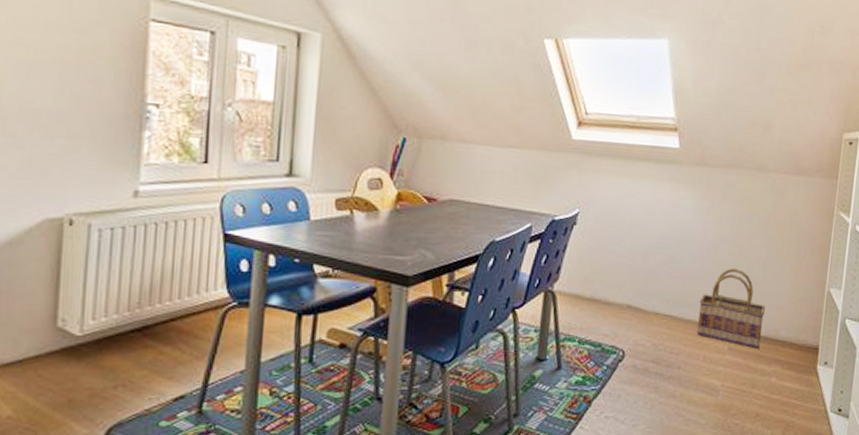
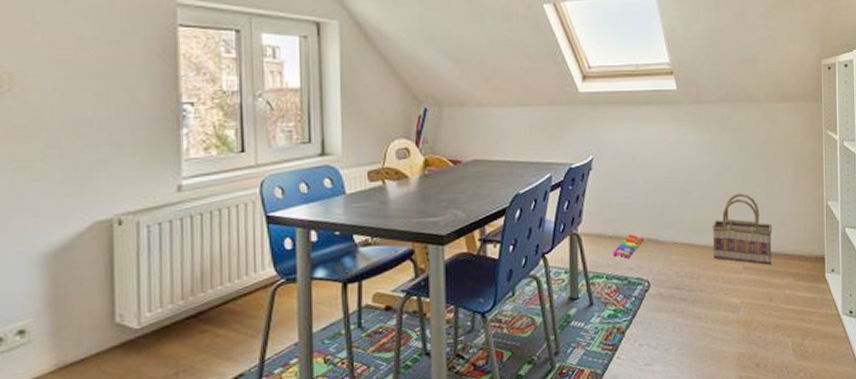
knob puzzle: none [588,298,624,324] -> present [613,234,644,258]

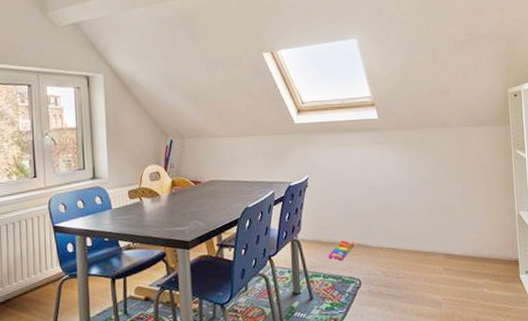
basket: present [712,193,773,265] -> none [414,205,469,267]

